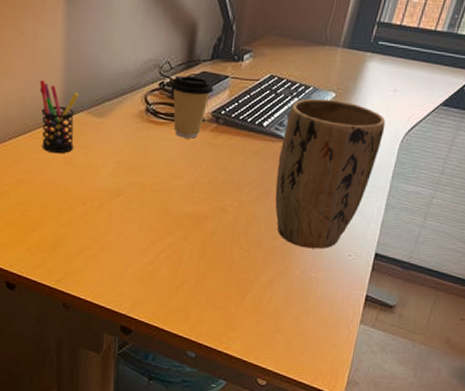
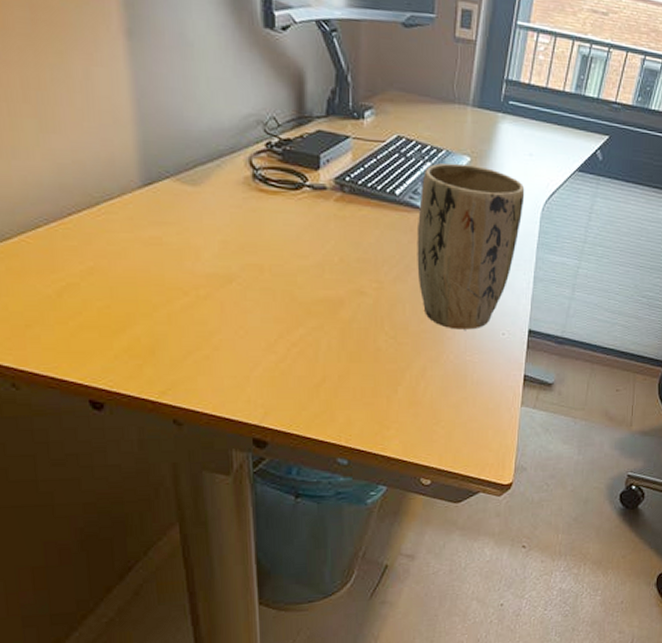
pen holder: present [39,80,79,154] -> none [103,137,162,232]
coffee cup: present [170,75,214,139] -> none [280,134,334,210]

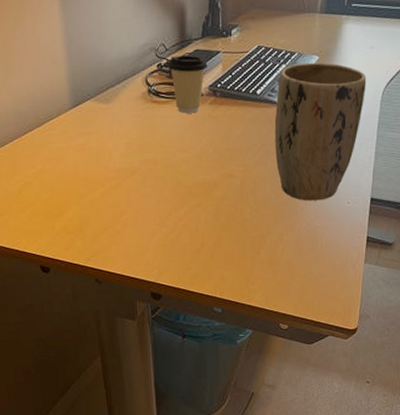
coffee cup: none [280,134,334,210] -> present [168,55,208,114]

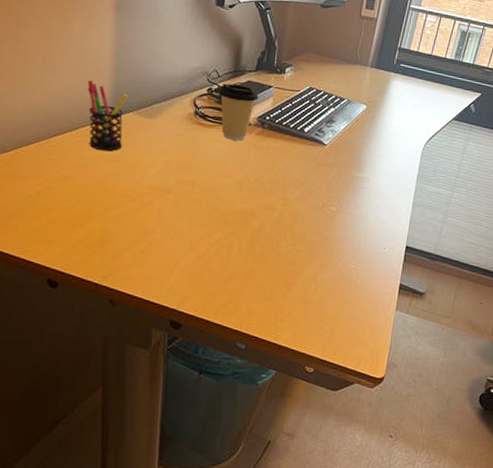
pen holder: none [46,75,86,142] -> present [87,80,128,151]
plant pot: present [274,62,367,201] -> none [317,109,409,243]

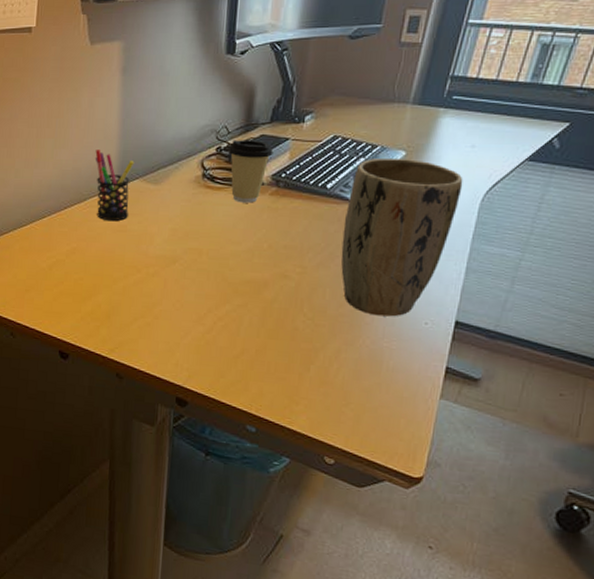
plant pot: none [317,109,409,243] -> present [341,157,463,317]

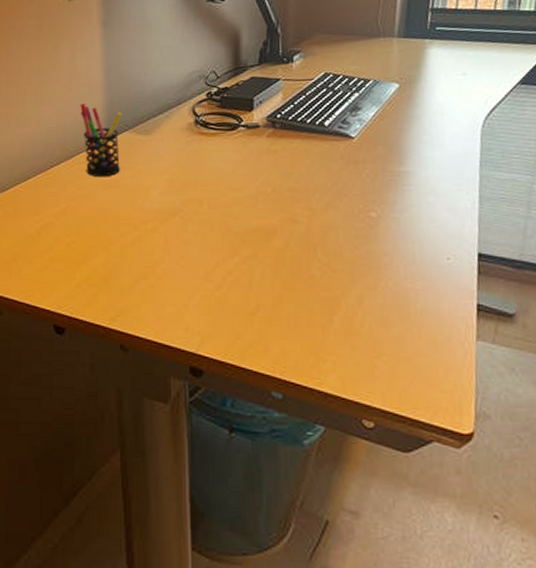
coffee cup: present [228,140,274,203] -> none [218,82,266,147]
plant pot: present [341,157,463,317] -> none [347,90,461,255]

